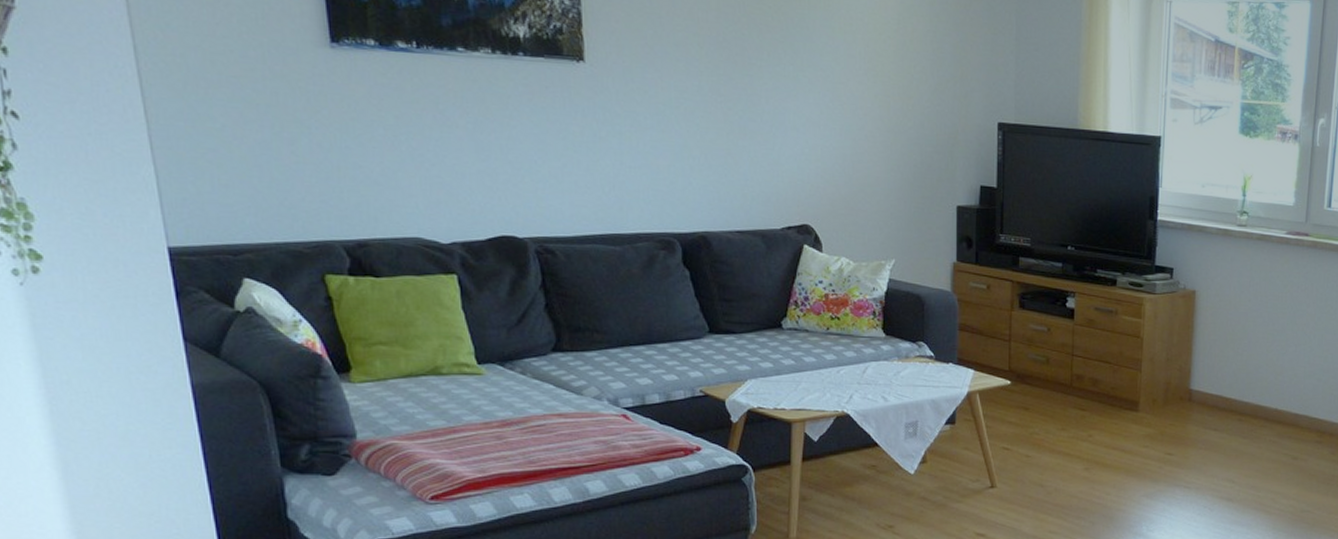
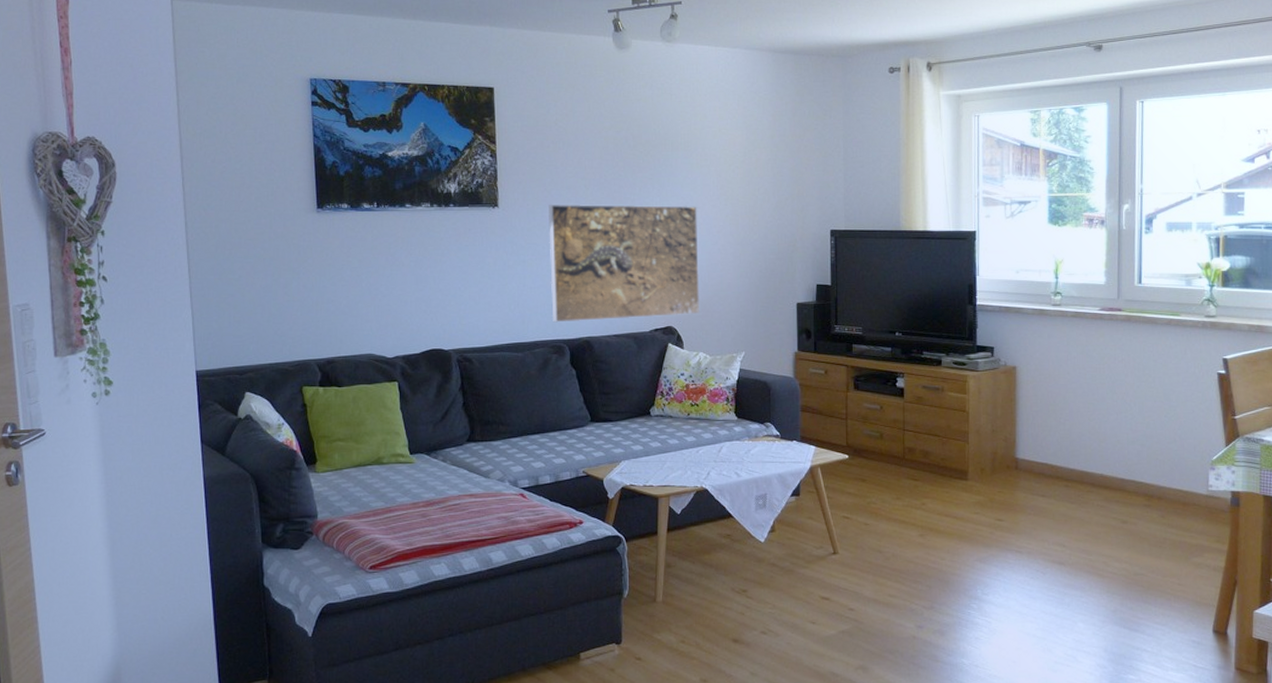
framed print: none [651,63,843,213] -> present [549,204,700,323]

